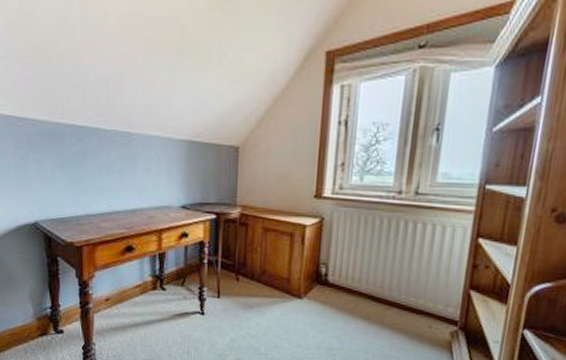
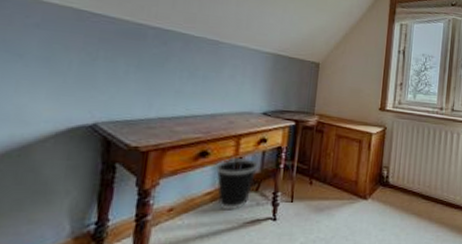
wastebasket: none [141,252,181,303] -> present [215,157,258,211]

